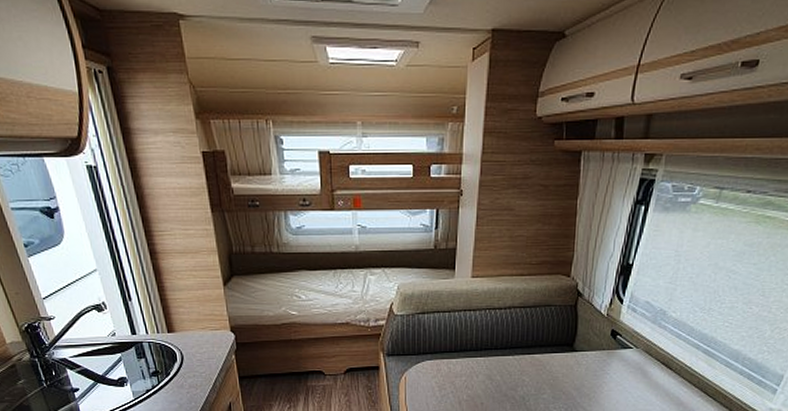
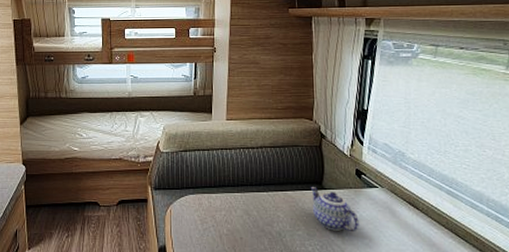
teapot: none [560,348,608,394] -> present [310,186,359,232]

